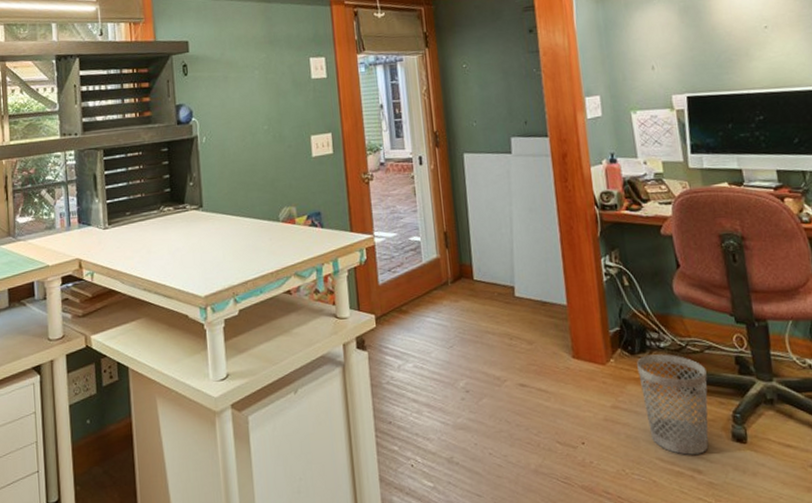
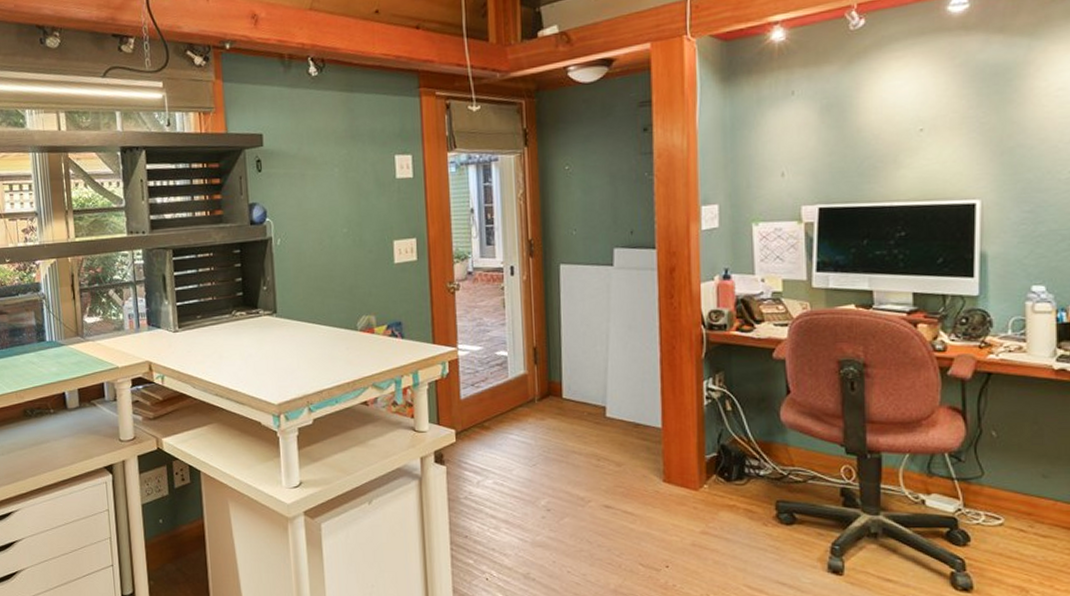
wastebasket: present [637,354,709,455] -> none [733,482,808,584]

